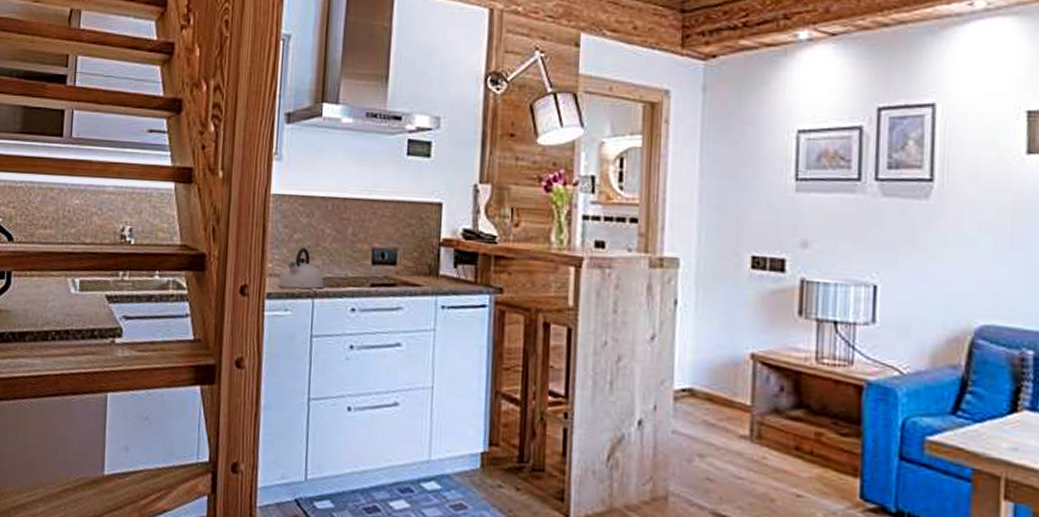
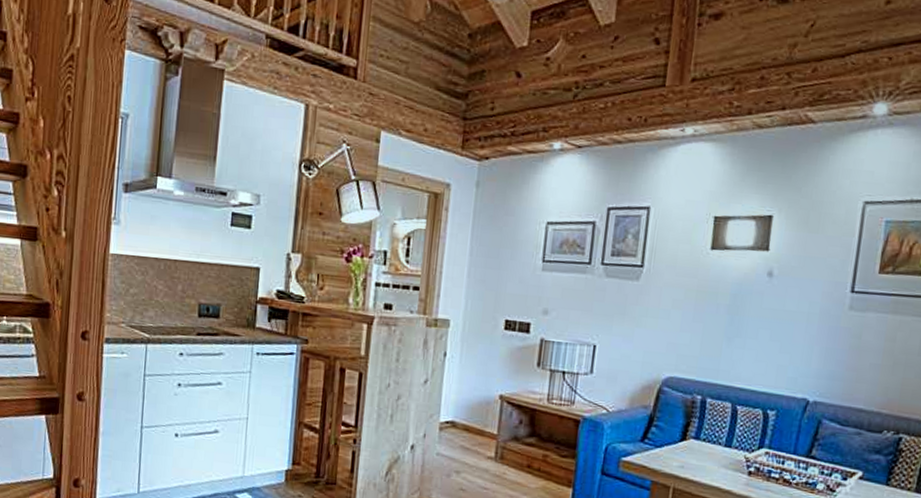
kettle: present [277,247,324,290] -> none [115,300,156,337]

